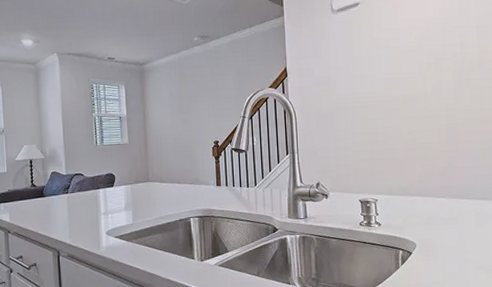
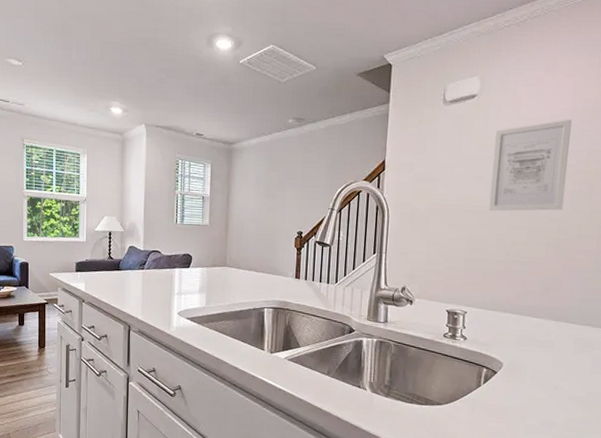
wall art: none [380,18,447,105] -> present [489,119,572,211]

